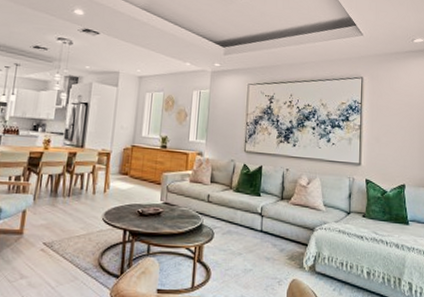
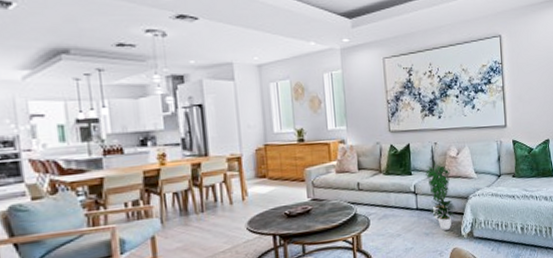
potted plant: none [273,188,300,259] -> present [425,162,456,231]

